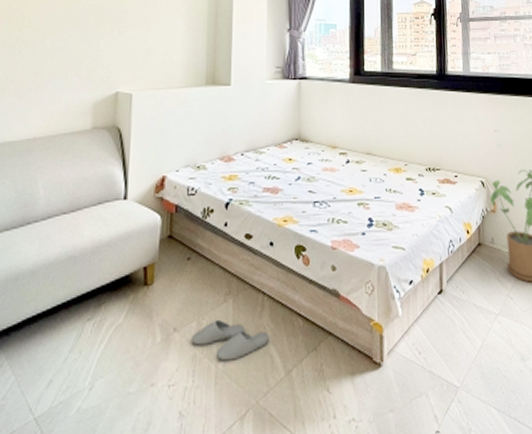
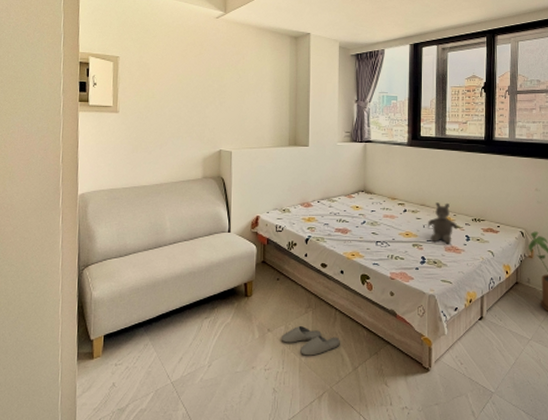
stuffed bear: none [374,150,410,201] -> present [427,202,458,244]

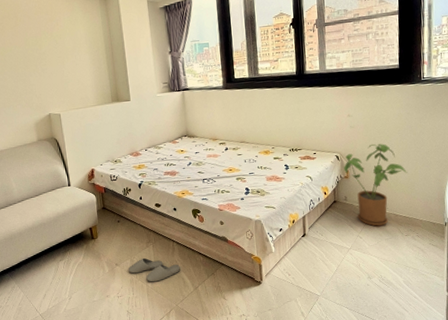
stuffed bear: present [427,202,458,244] -> none [248,137,277,175]

